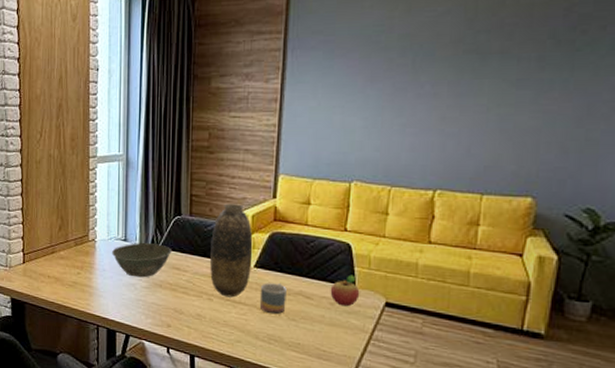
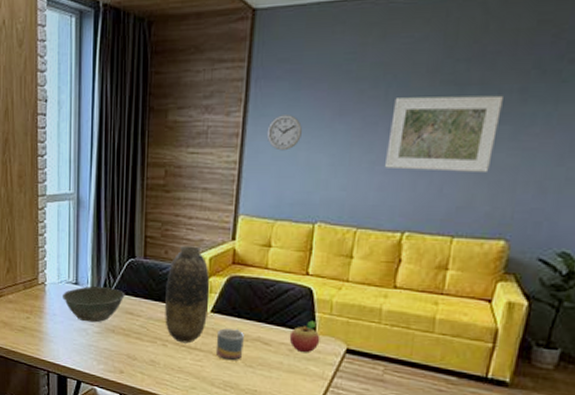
wall clock: none [303,81,336,115] -> present [266,115,302,151]
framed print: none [416,63,522,133] -> present [385,95,503,172]

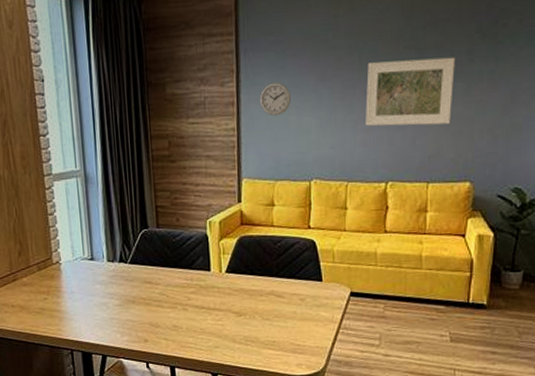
bowl: present [63,285,125,323] -> none [79,259,142,296]
vase: present [165,246,210,344] -> none [180,211,224,305]
mug: present [215,328,244,360] -> none [233,286,259,316]
fruit: present [289,320,320,353] -> none [299,270,327,301]

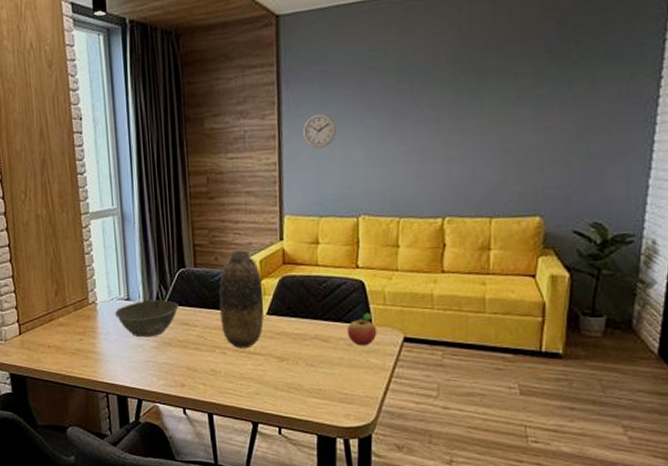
bowl: none [79,259,142,296] -> present [115,299,179,338]
vase: none [180,211,224,305] -> present [219,250,264,349]
fruit: none [299,270,327,301] -> present [347,312,377,346]
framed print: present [365,57,455,126] -> none [419,79,520,157]

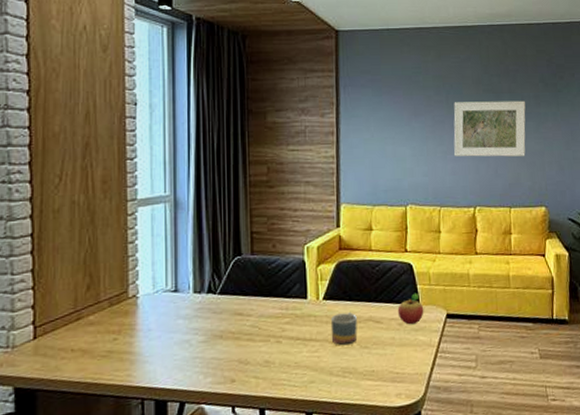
bowl: present [115,299,179,338] -> none [159,289,232,332]
vase: present [219,250,264,349] -> none [276,236,321,337]
mug: none [275,329,303,361] -> present [330,312,358,345]
wall clock: present [302,113,336,149] -> none [357,115,387,146]
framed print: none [419,79,520,157] -> present [453,100,526,157]

